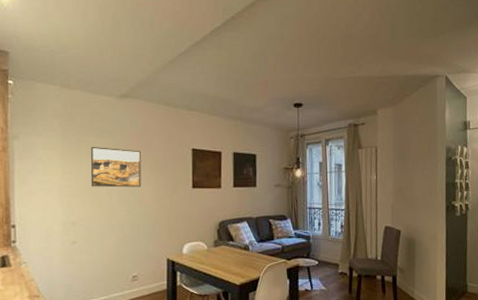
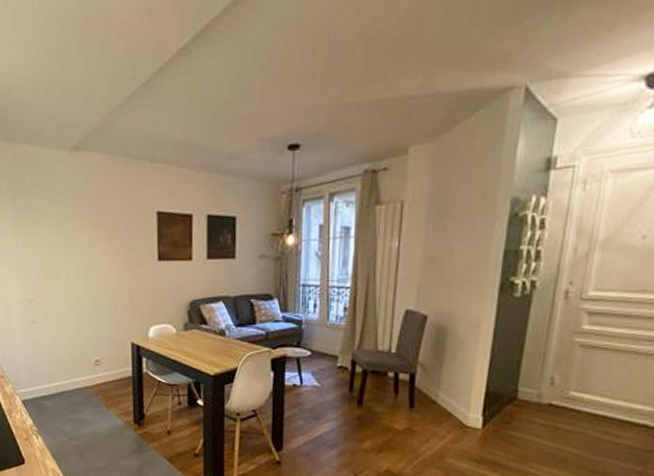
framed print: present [90,147,142,188] -> none [43,213,100,261]

